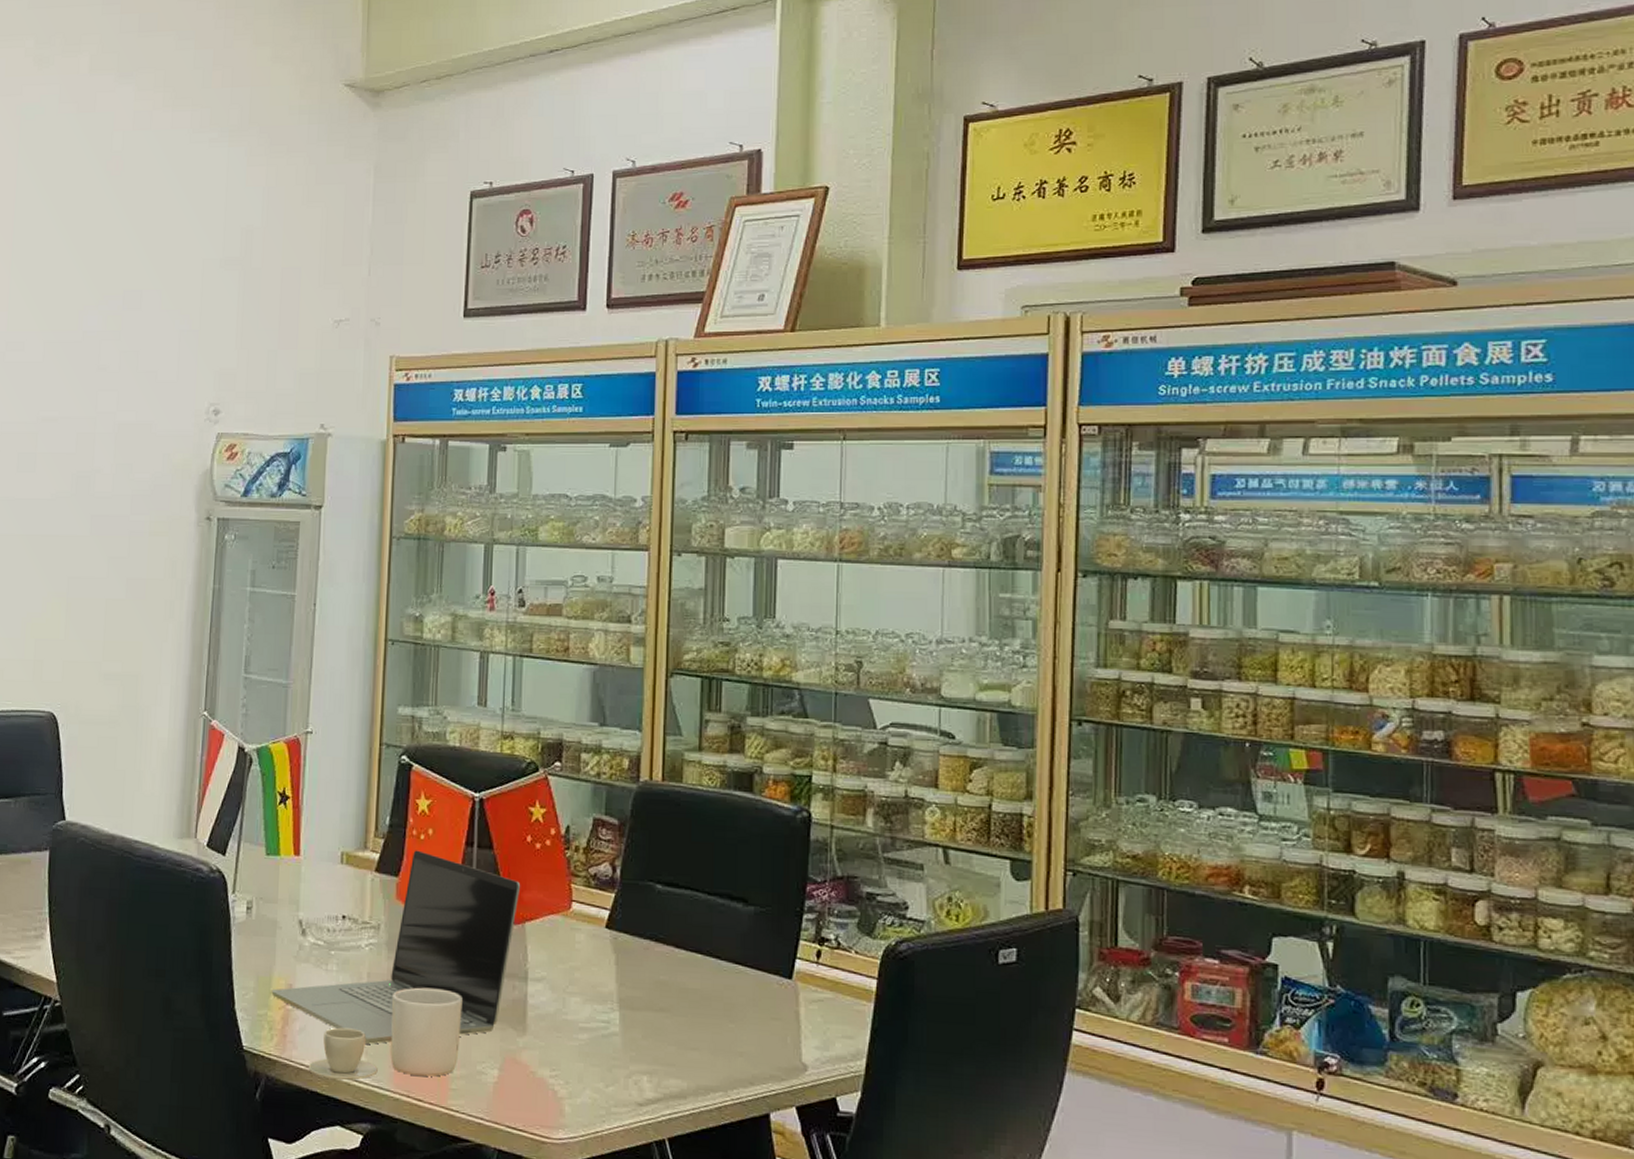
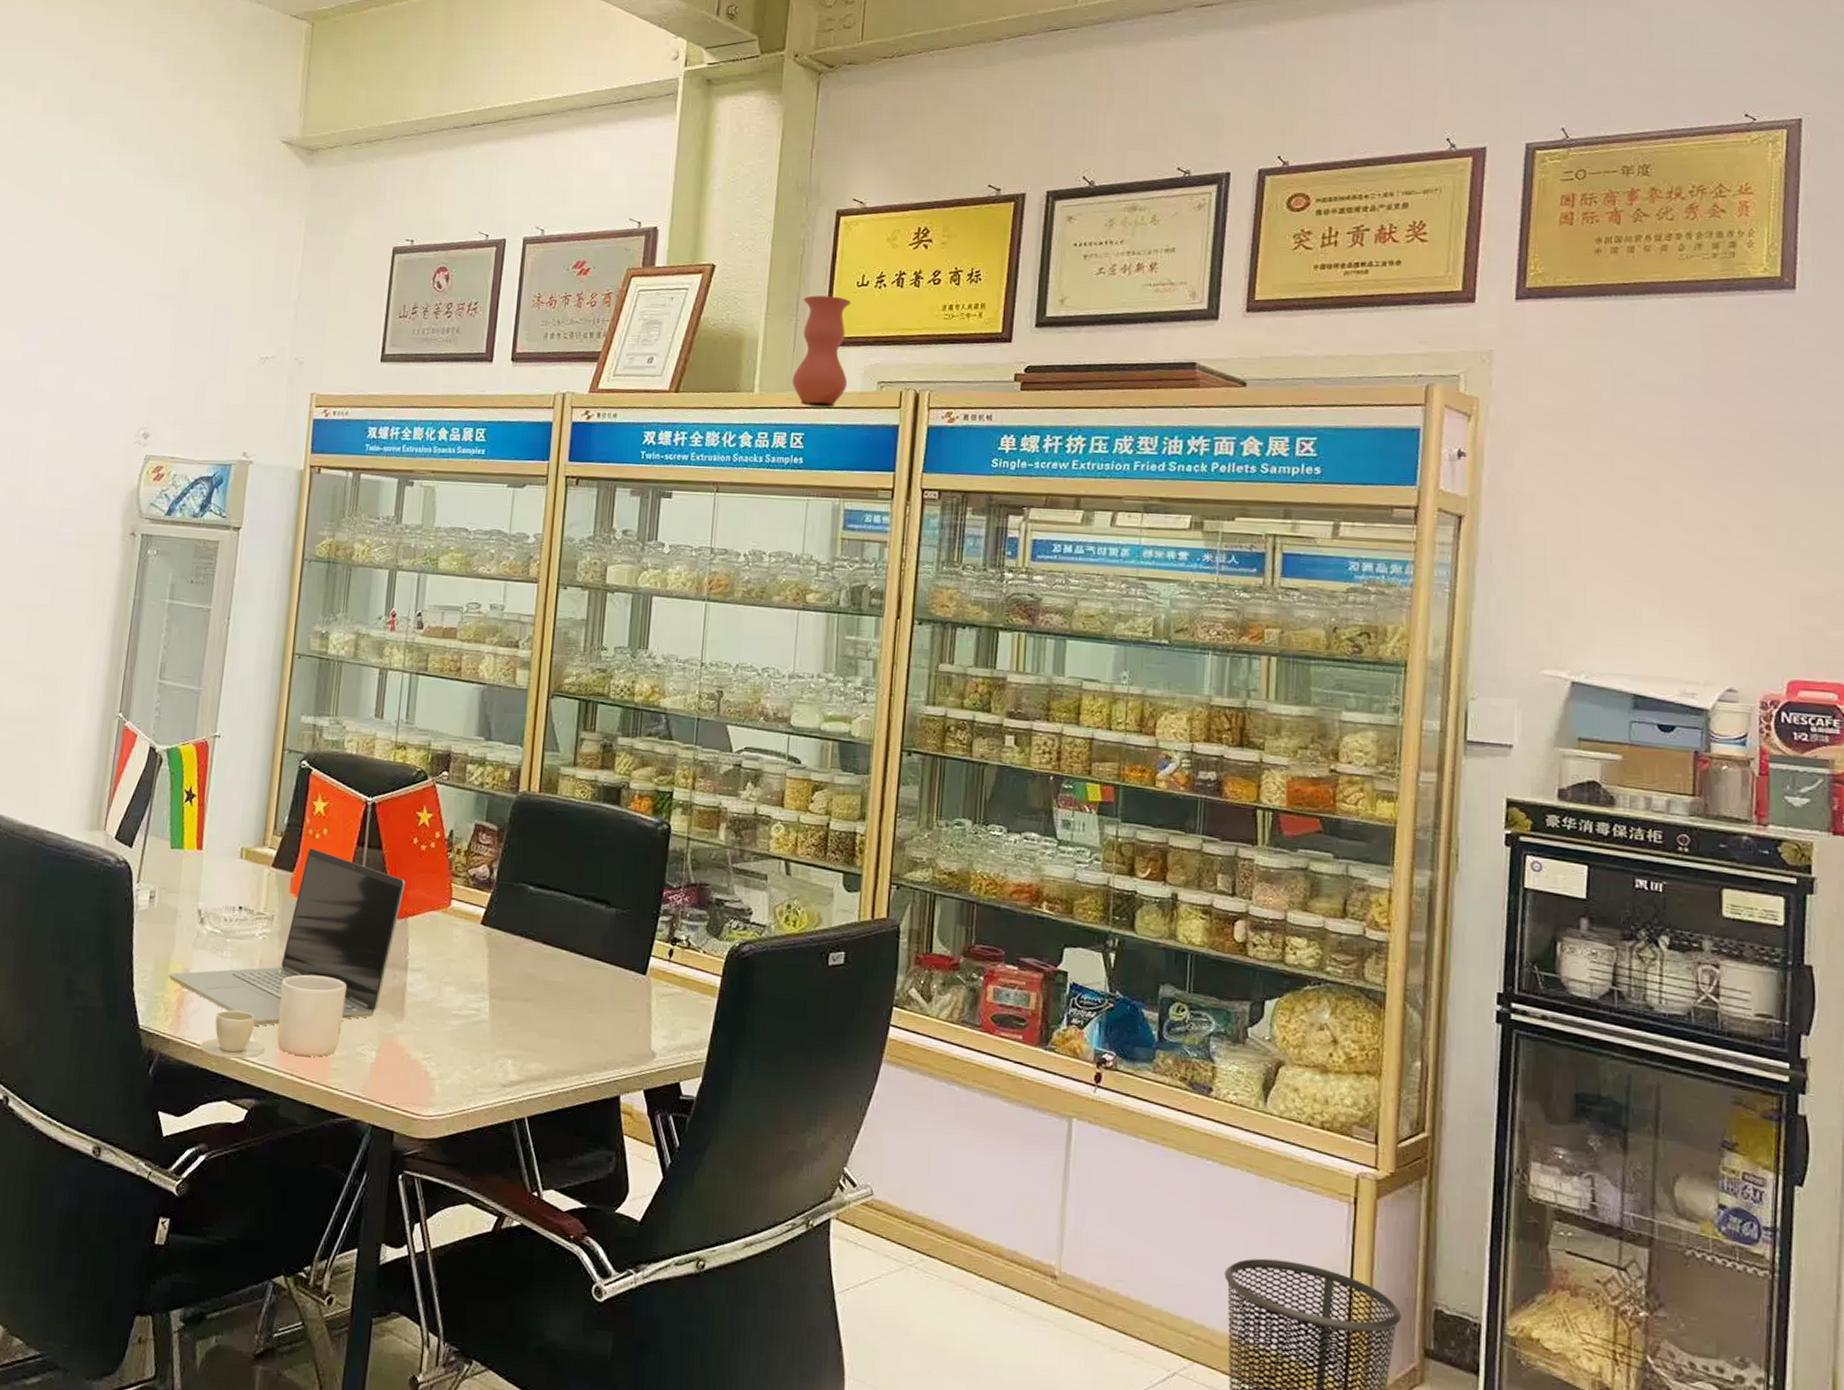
vase: none [922,213,987,338] -> present [792,295,851,407]

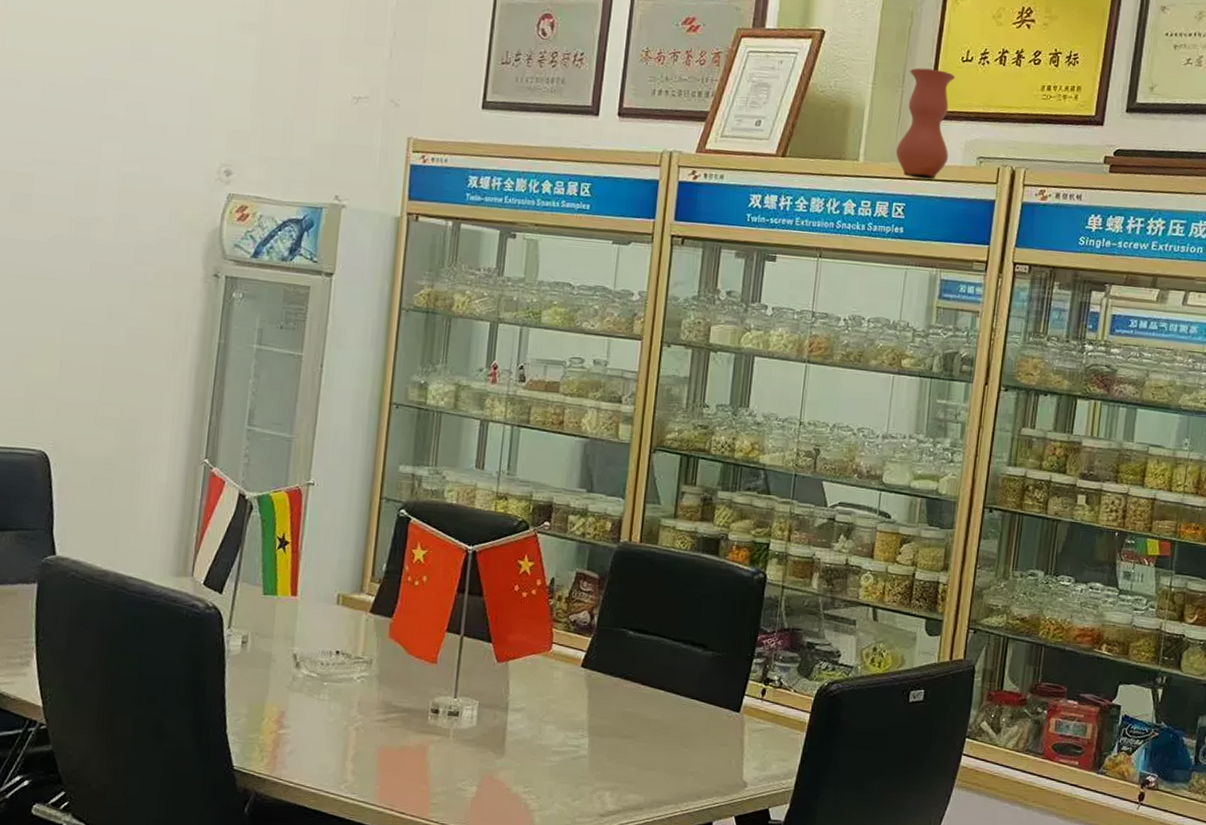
laptop: present [169,848,406,1026] -> none [263,594,507,765]
teacup: present [199,1009,265,1059] -> none [296,750,364,796]
mug: present [277,974,347,1057] -> none [376,715,447,793]

